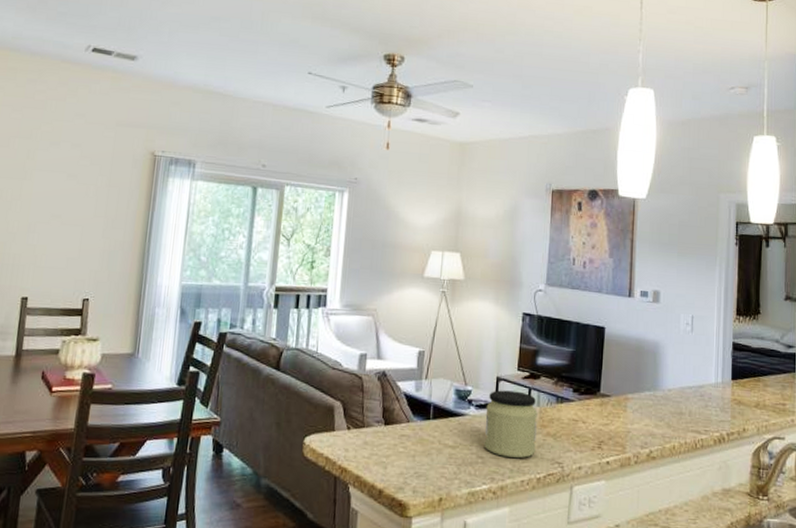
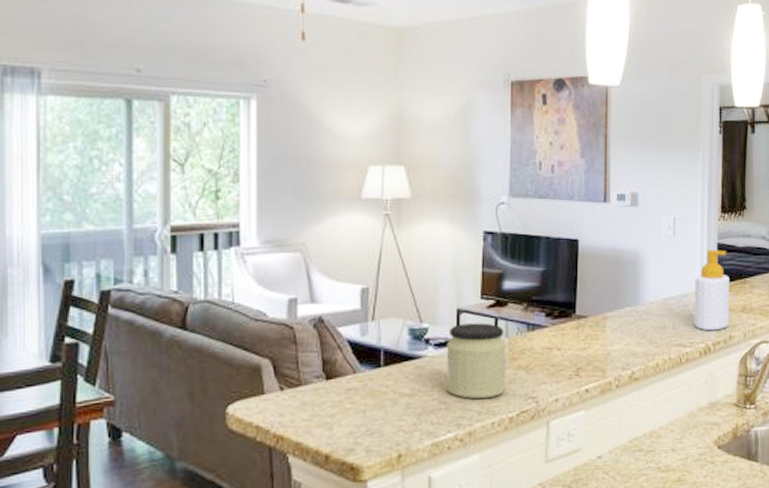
soap bottle: none [710,347,744,422] -> present [695,250,730,331]

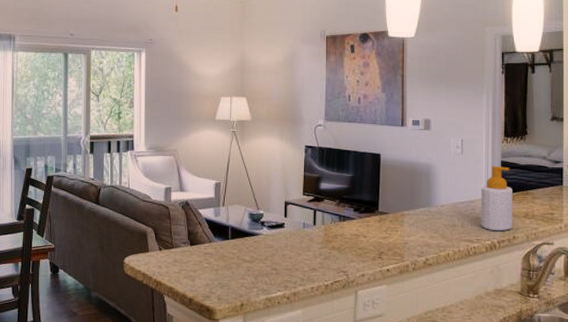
jar: present [446,323,506,399] -> none [277,212,323,269]

